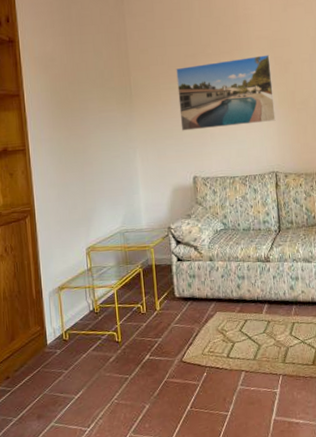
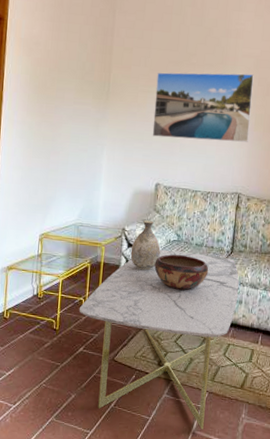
coffee table: none [138,237,294,414] -> present [79,249,239,429]
vase: none [180,214,210,265] -> present [130,220,161,271]
decorative bowl: none [206,242,261,279] -> present [154,254,209,291]

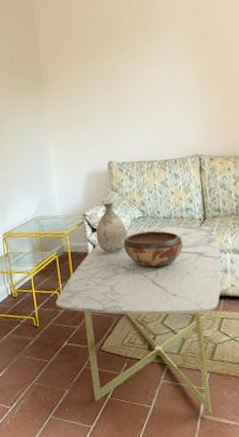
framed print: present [152,72,254,142] -> none [86,26,199,115]

